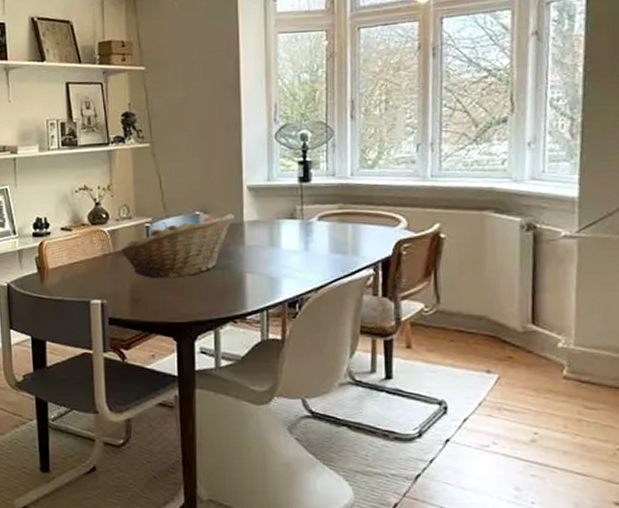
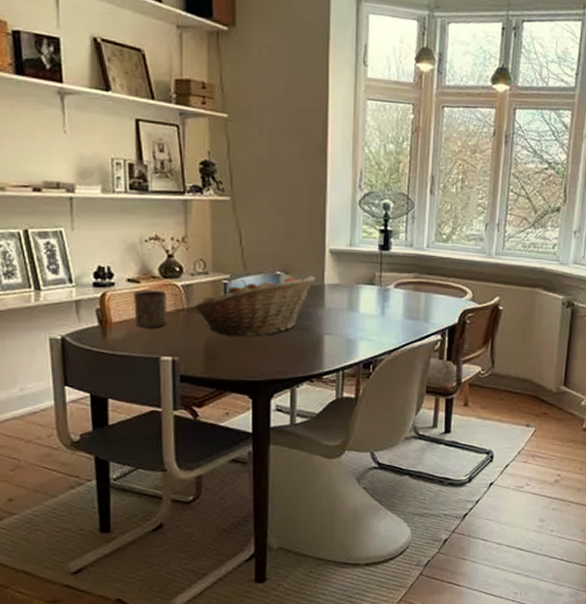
cup: none [66,237,96,273] -> present [133,290,167,328]

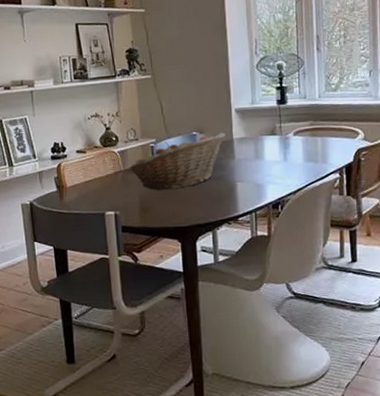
cup: present [133,290,167,328] -> none [81,158,109,189]

